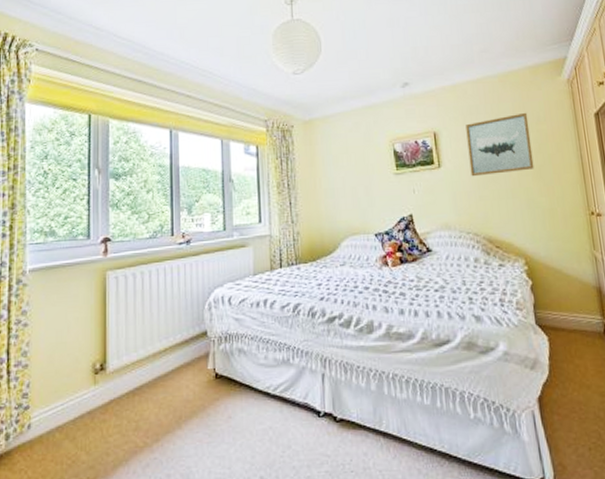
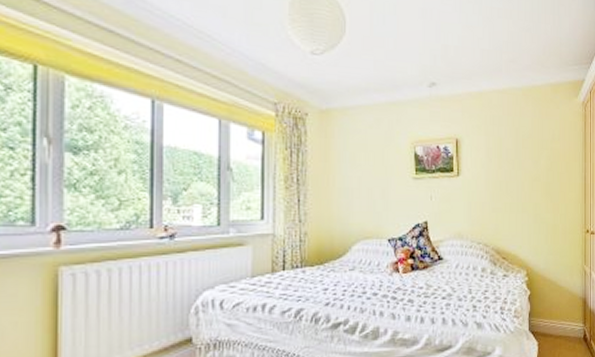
wall art: present [465,112,534,177] -> none [487,129,544,188]

